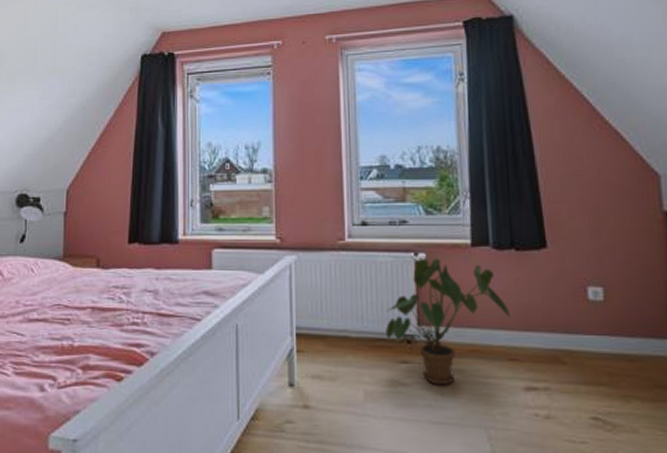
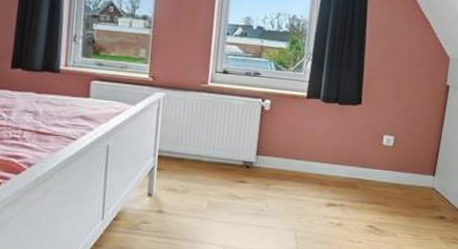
house plant: present [386,257,512,386] -> none [231,104,327,200]

